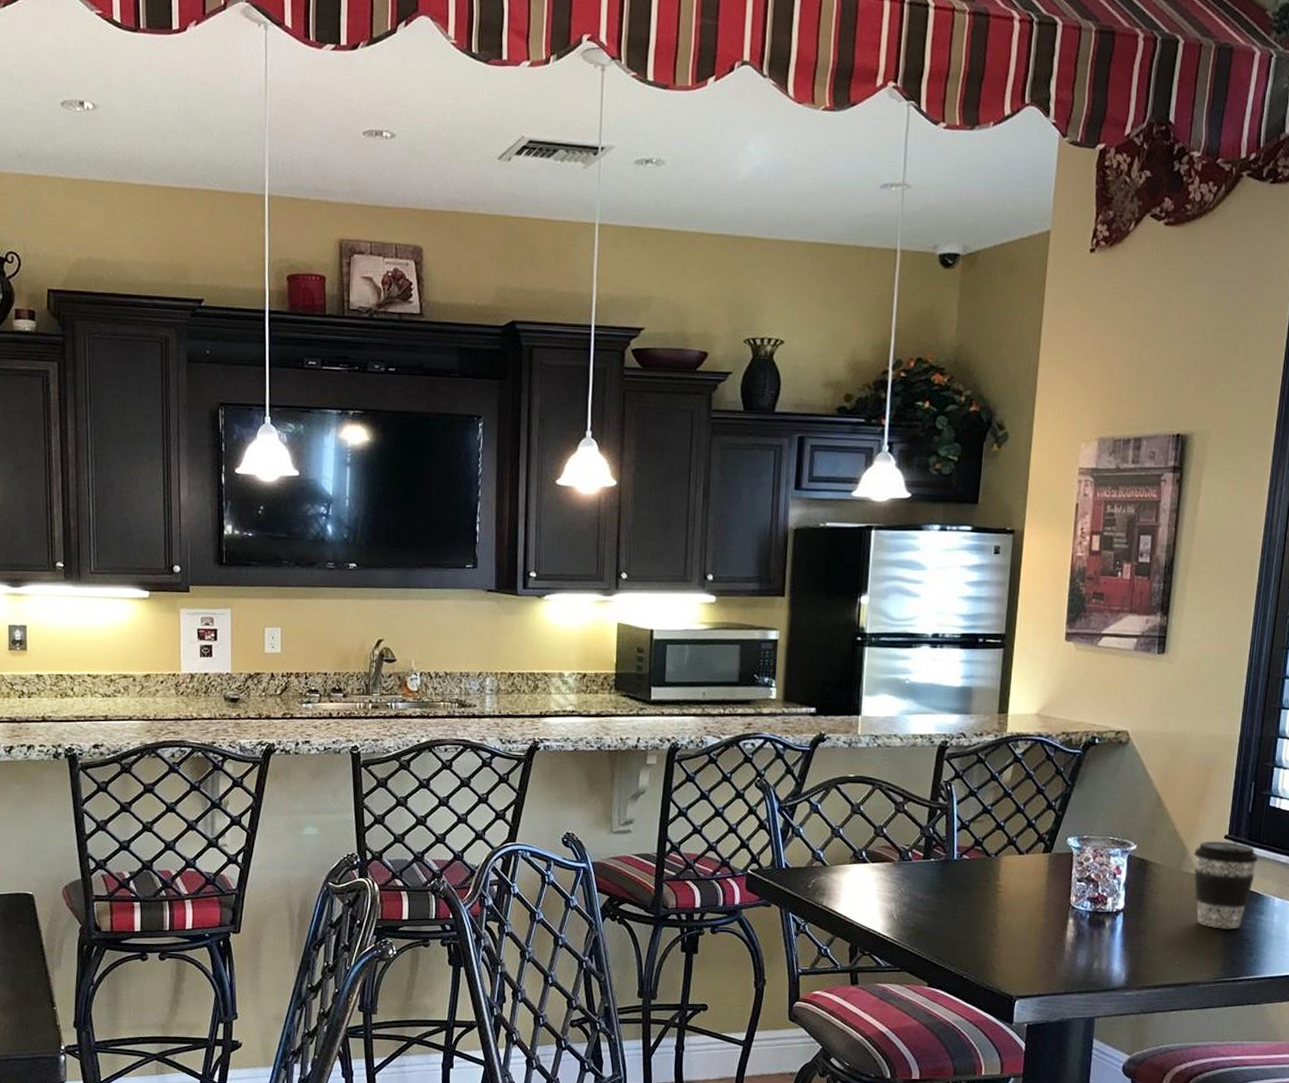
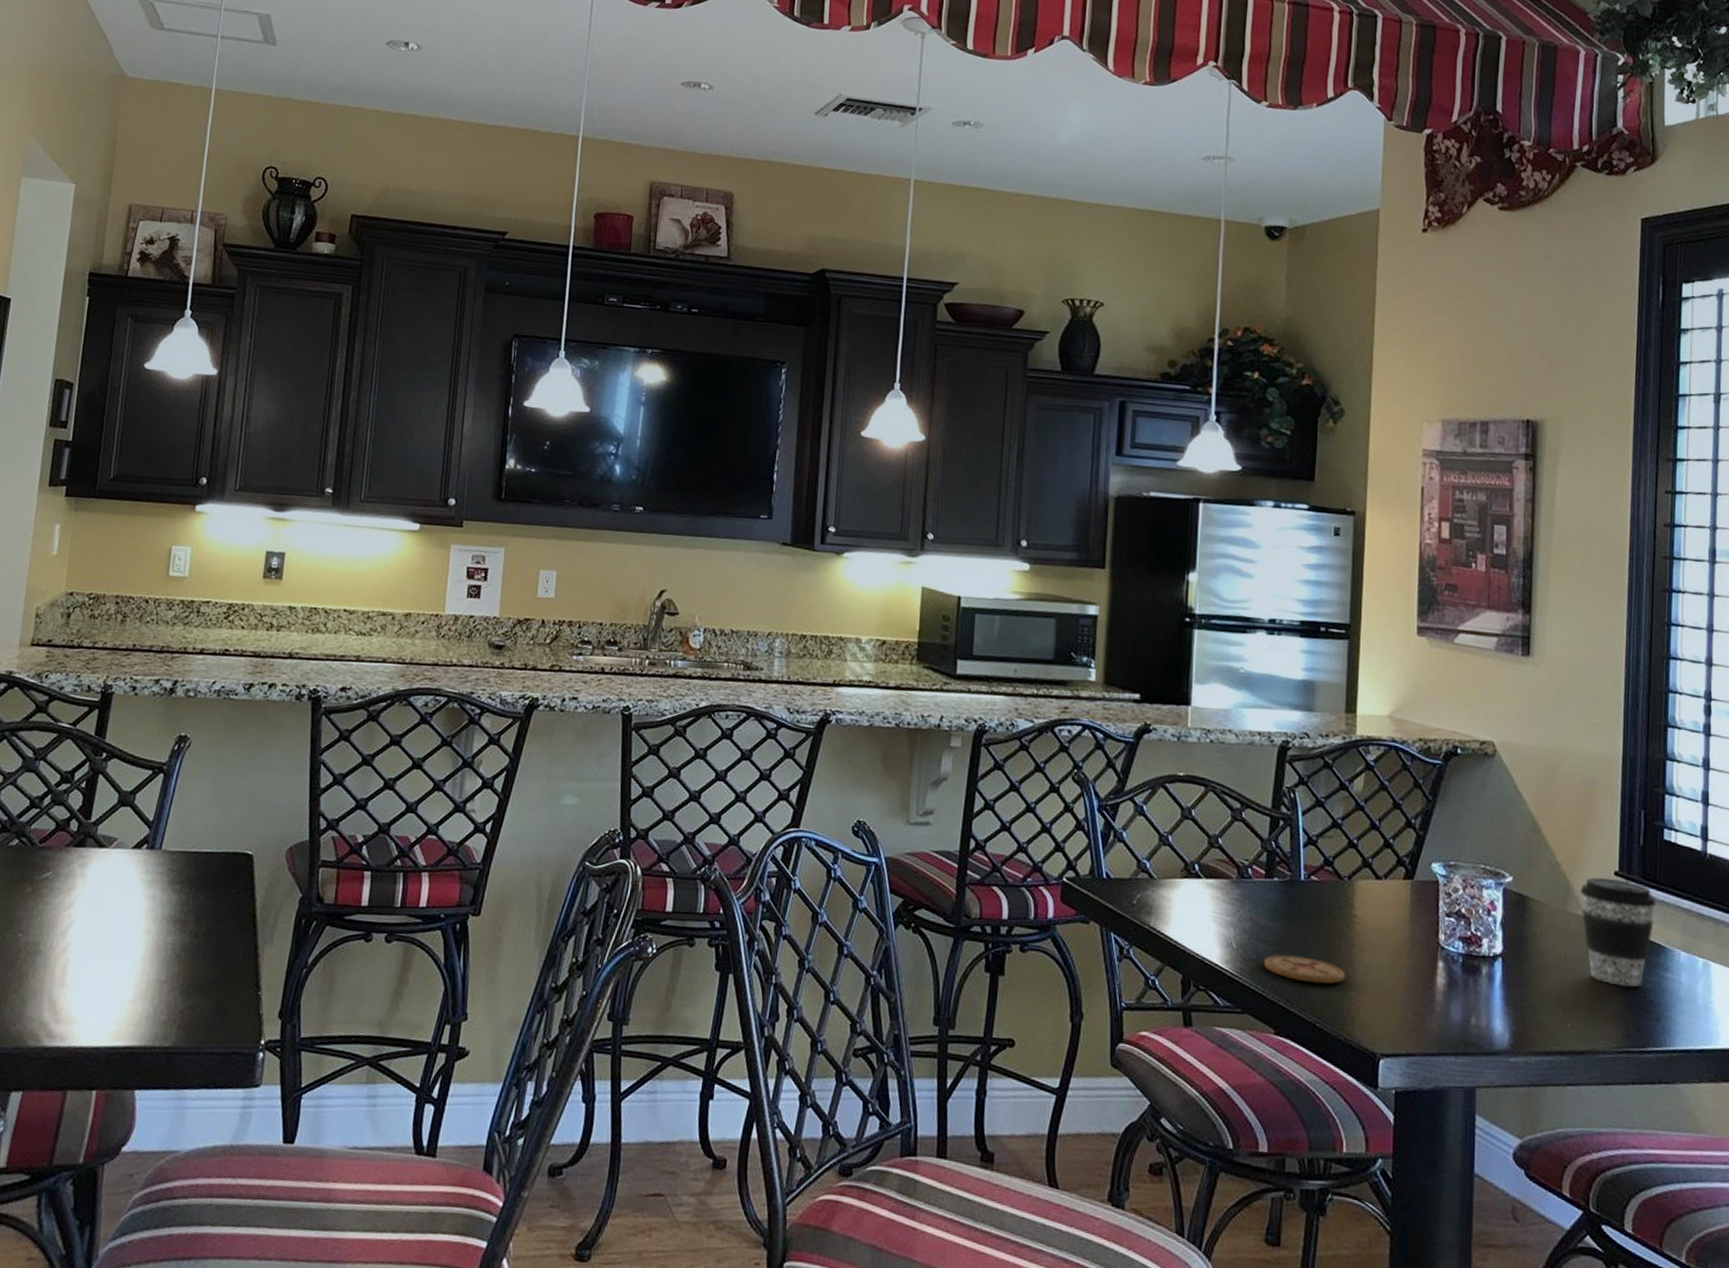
coaster: none [920,921,989,943] -> present [1263,954,1345,984]

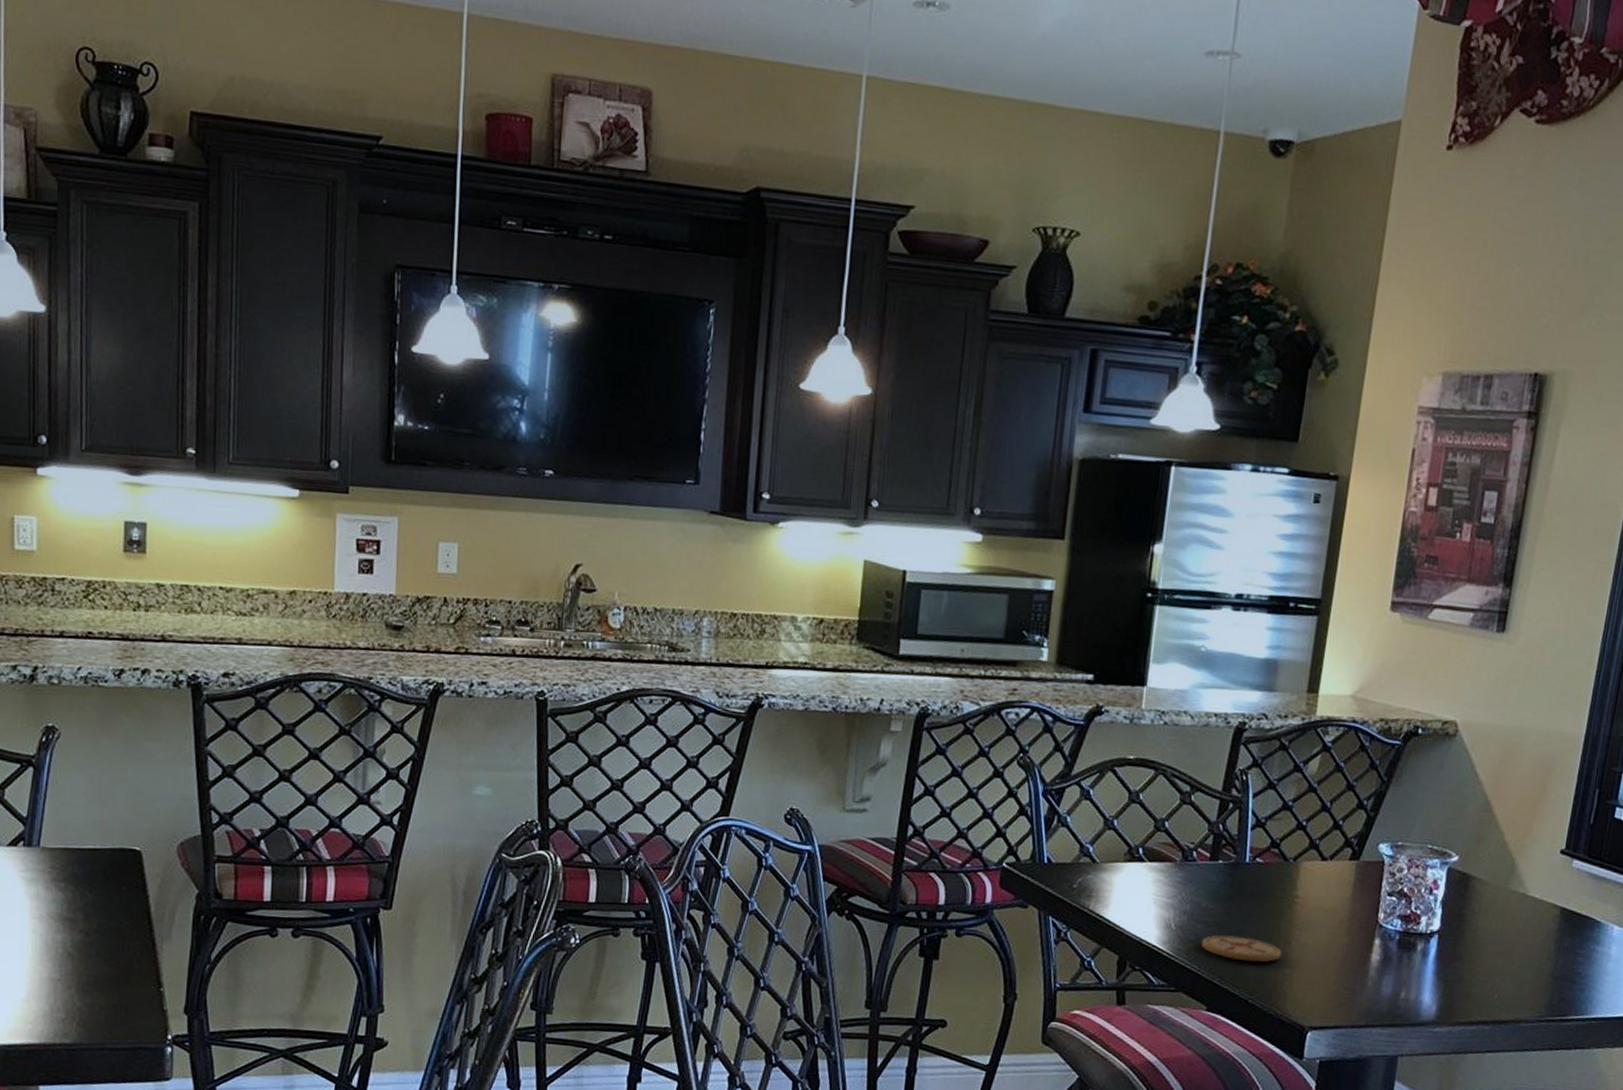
coffee cup: present [1580,877,1656,987] -> none [1522,856,1598,960]

